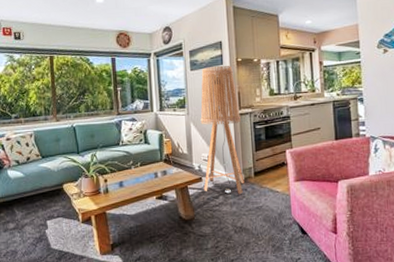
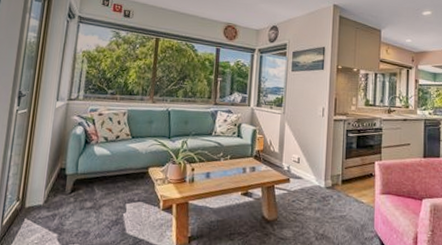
floor lamp: present [200,65,245,194] -> none [290,69,335,200]

